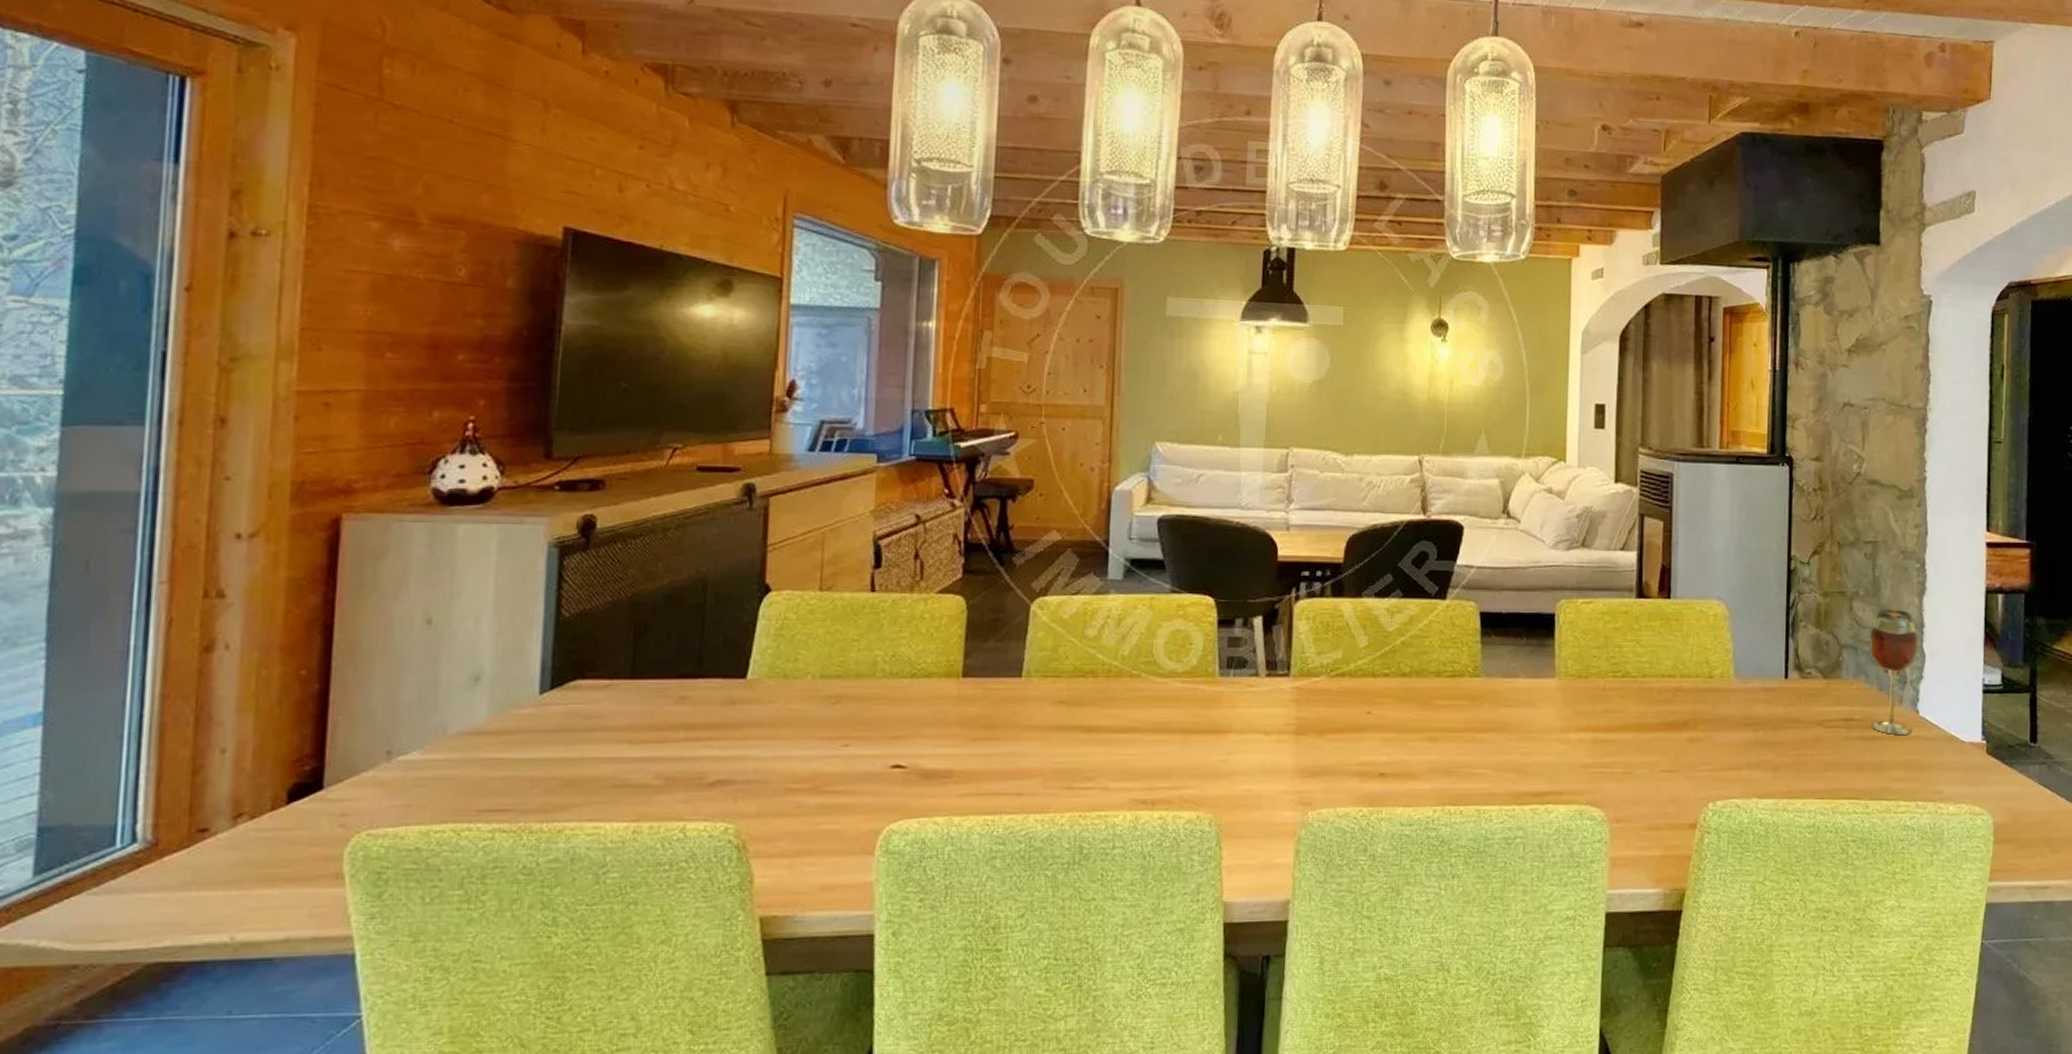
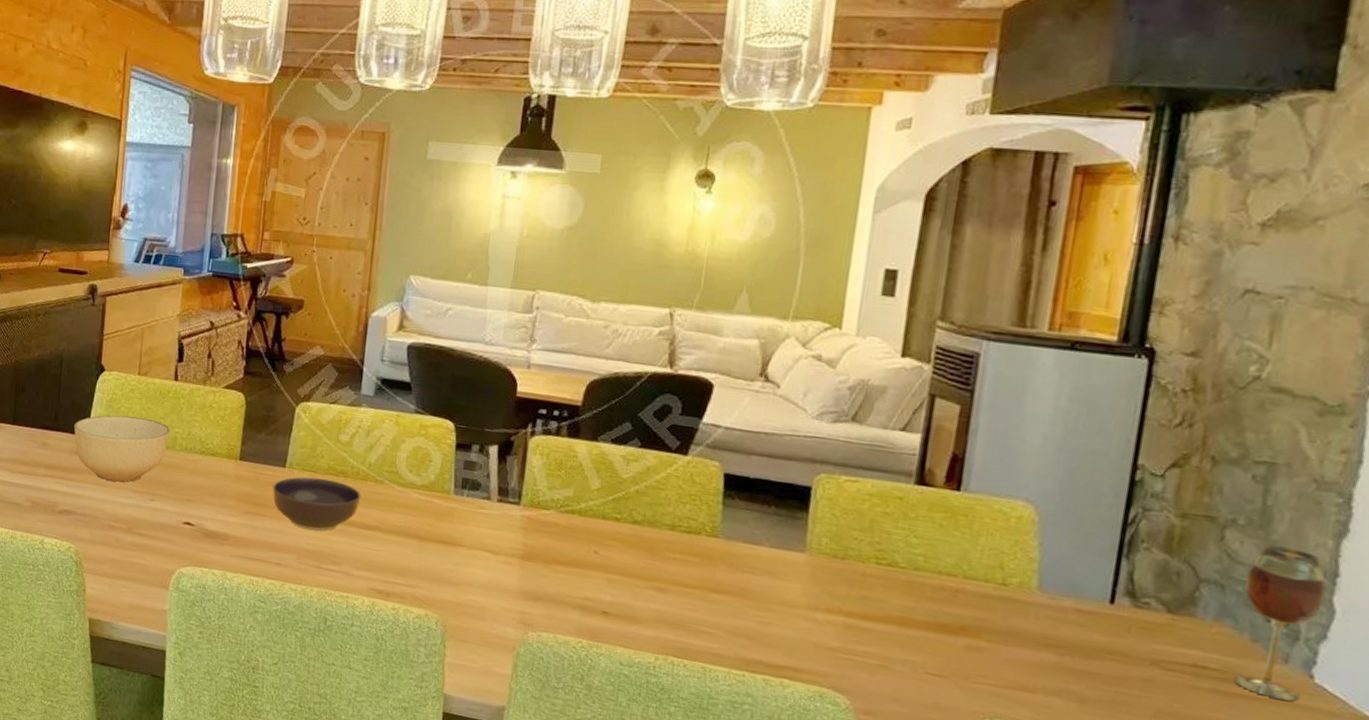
bowl: none [726,643,868,731] -> present [73,415,171,483]
bowl: none [1006,683,1115,745] -> present [272,477,362,531]

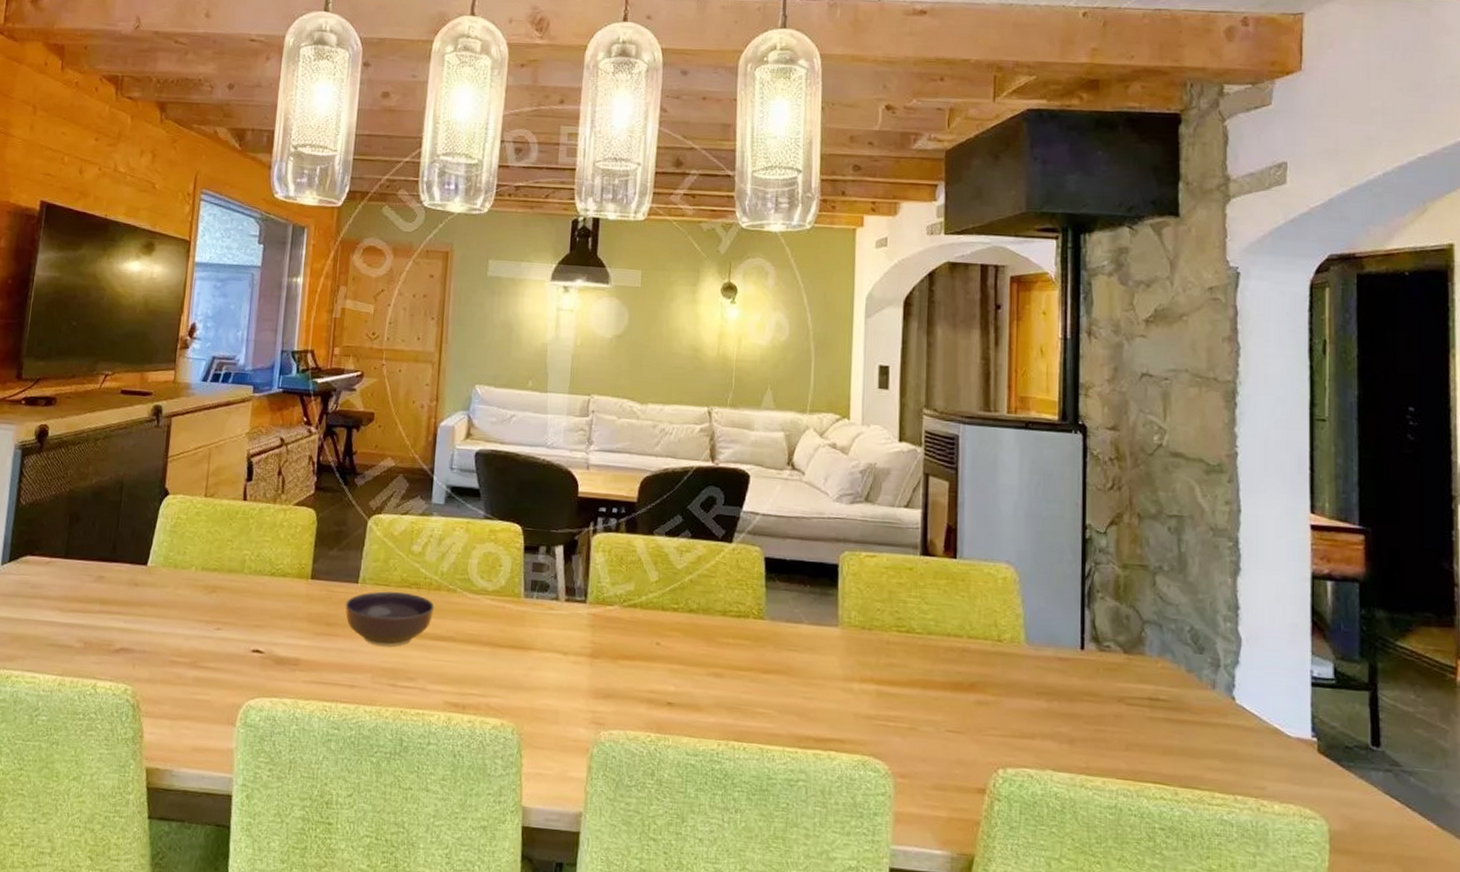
bowl: present [73,415,171,483] -> none [133,540,239,613]
wineglass: present [1233,544,1328,701] -> none [1176,586,1233,722]

